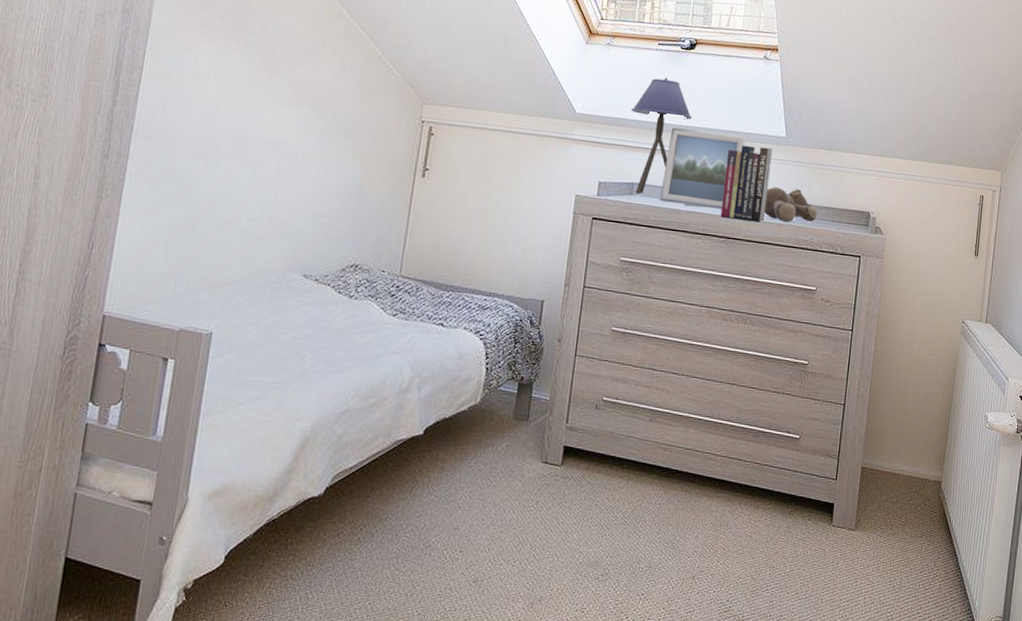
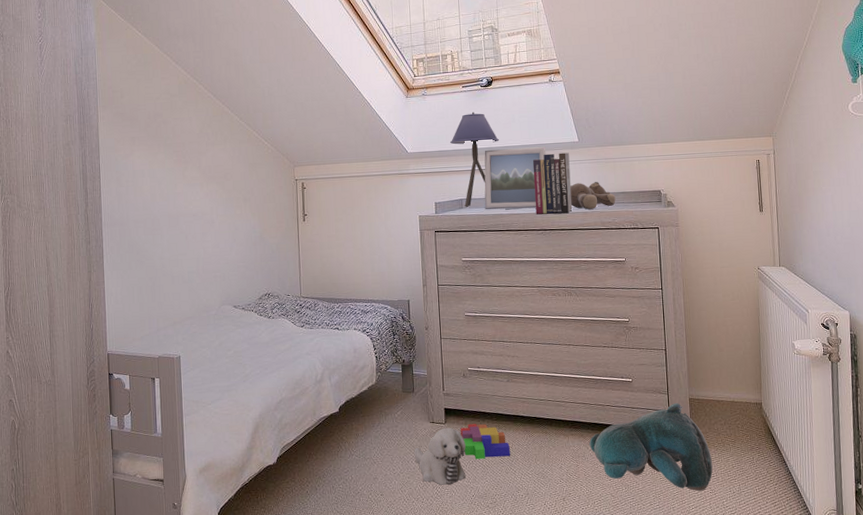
plush toy: none [513,471,583,546] -> present [414,427,466,485]
toy blocks: none [579,470,638,517] -> present [460,424,510,460]
teddy bear: none [736,471,876,582] -> present [589,403,713,492]

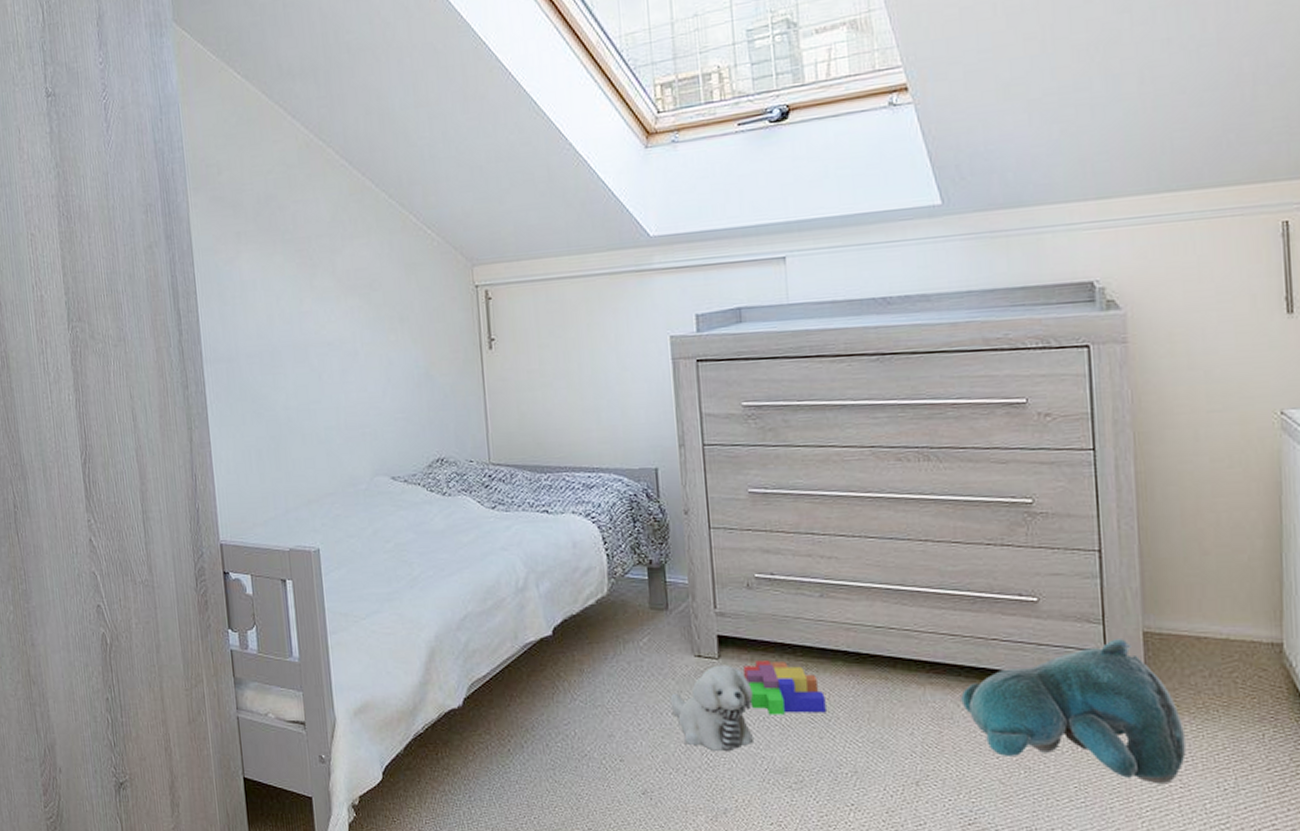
table lamp: present [449,111,500,207] -> none [717,164,803,321]
picture frame: present [484,147,546,210] -> none [776,216,884,324]
books: present [532,152,573,215] -> none [860,224,932,330]
stuffed bear: present [570,182,616,210] -> none [927,271,1010,319]

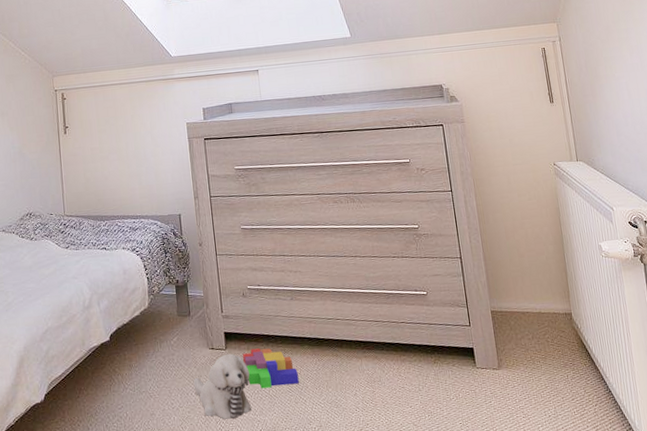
teddy bear: present [961,639,1187,785] -> none [384,317,524,417]

